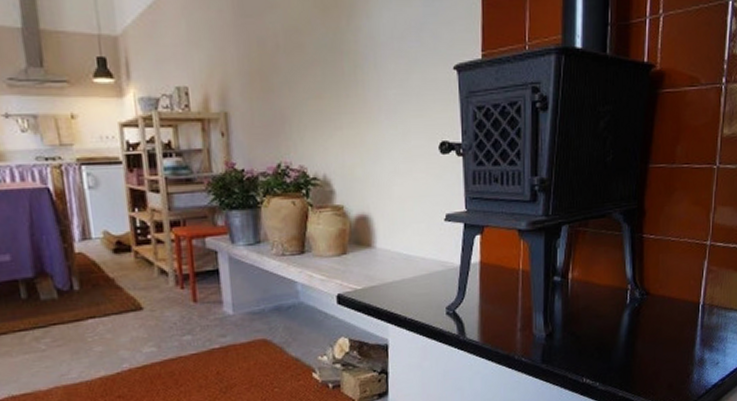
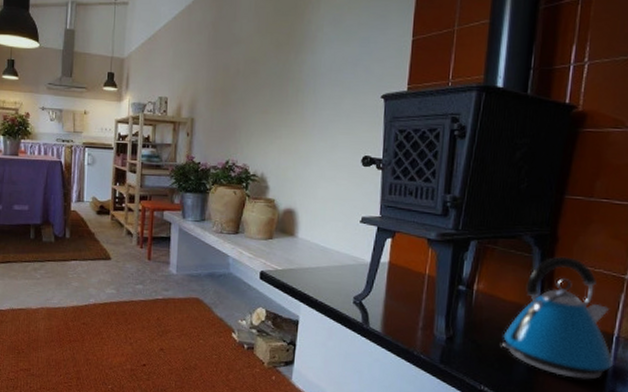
kettle: none [599,230,701,354] -> present [501,256,614,380]

